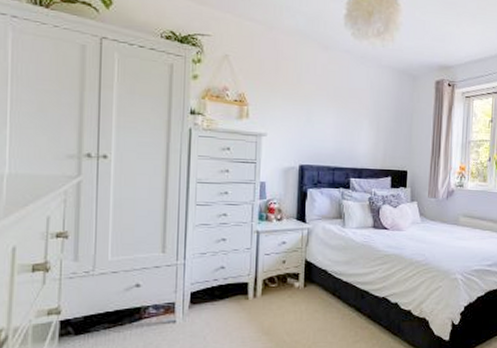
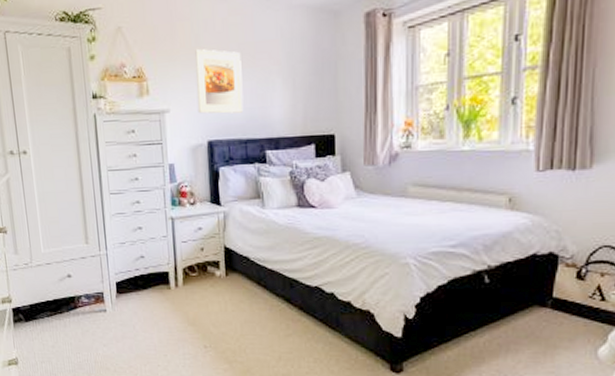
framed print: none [293,85,336,144] -> present [195,48,244,114]

